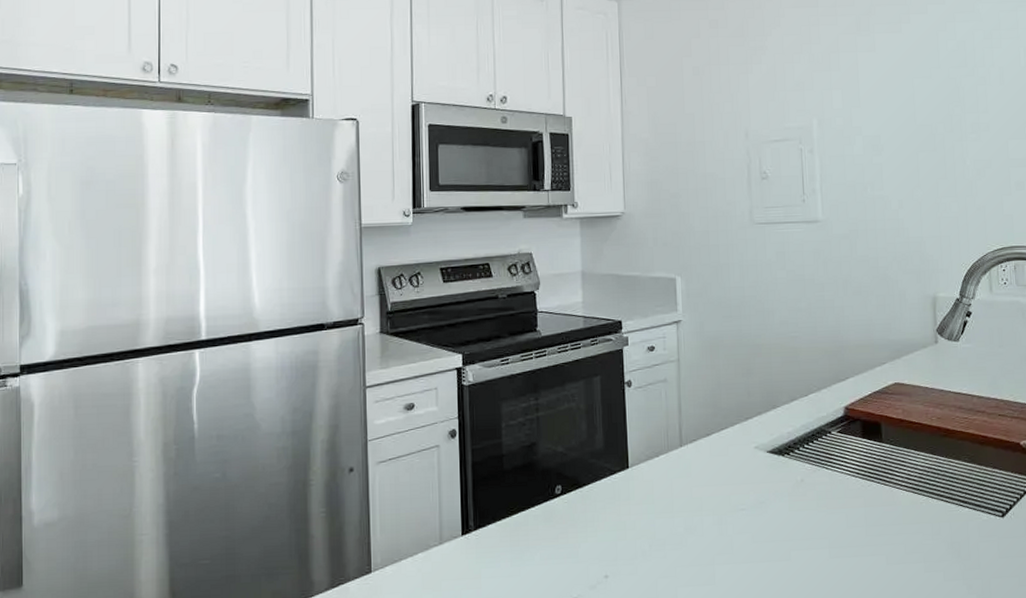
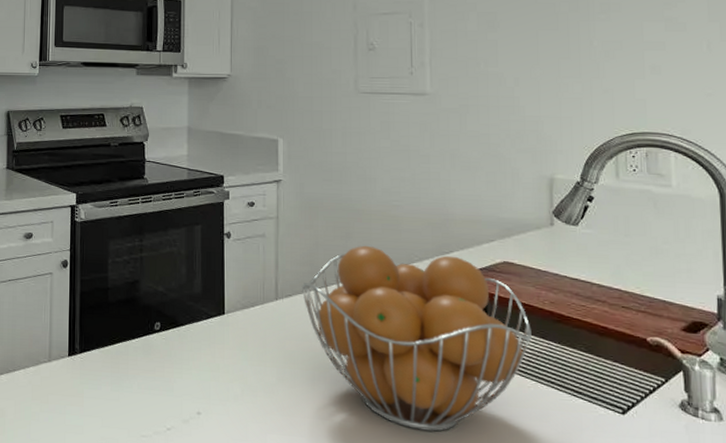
fruit basket: none [705,380,922,561] -> present [301,245,532,432]

